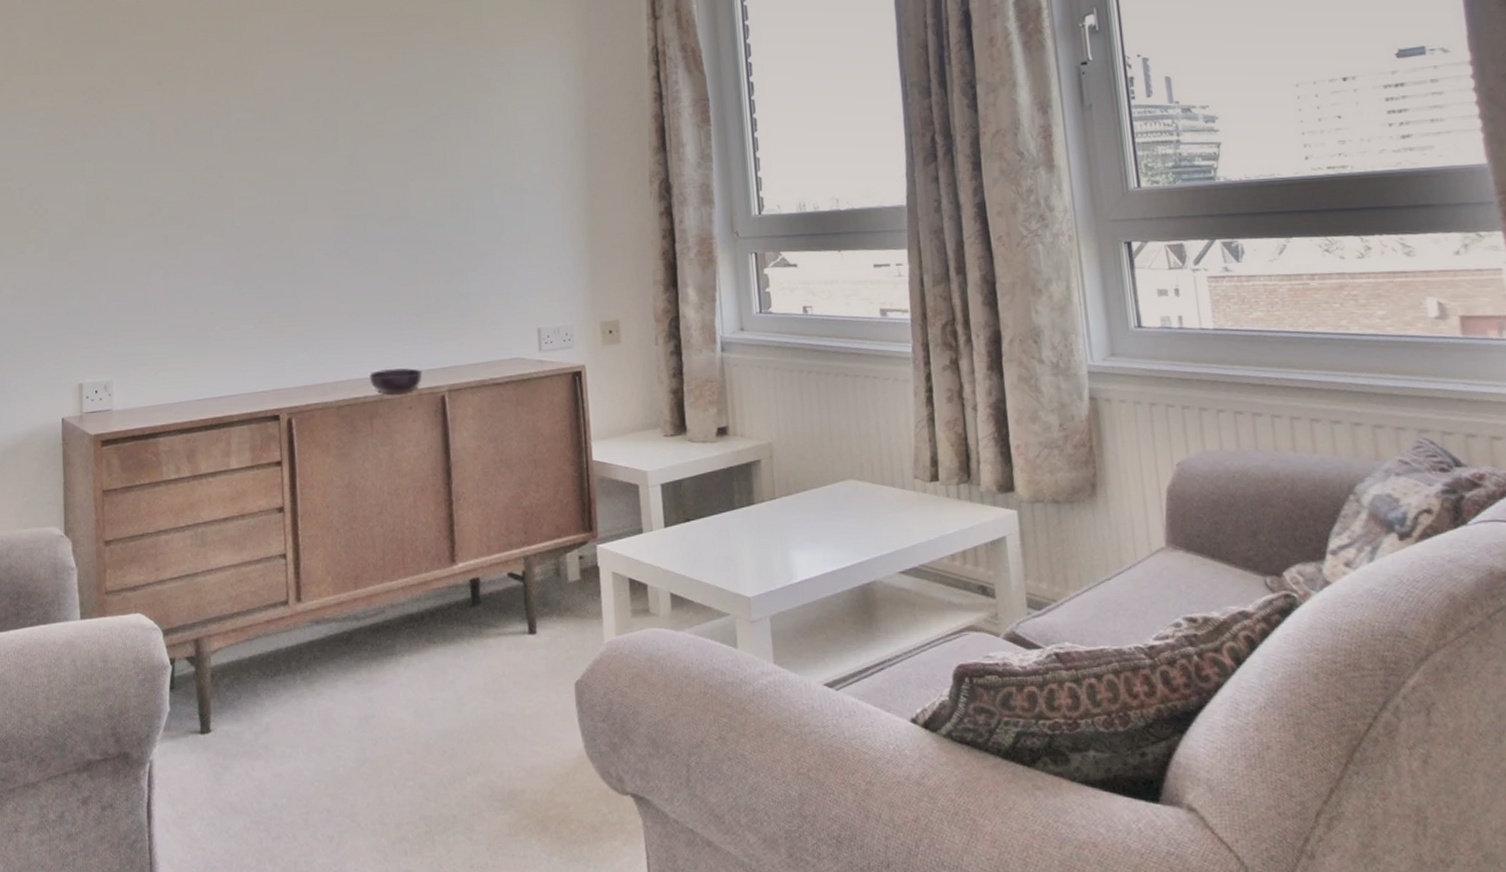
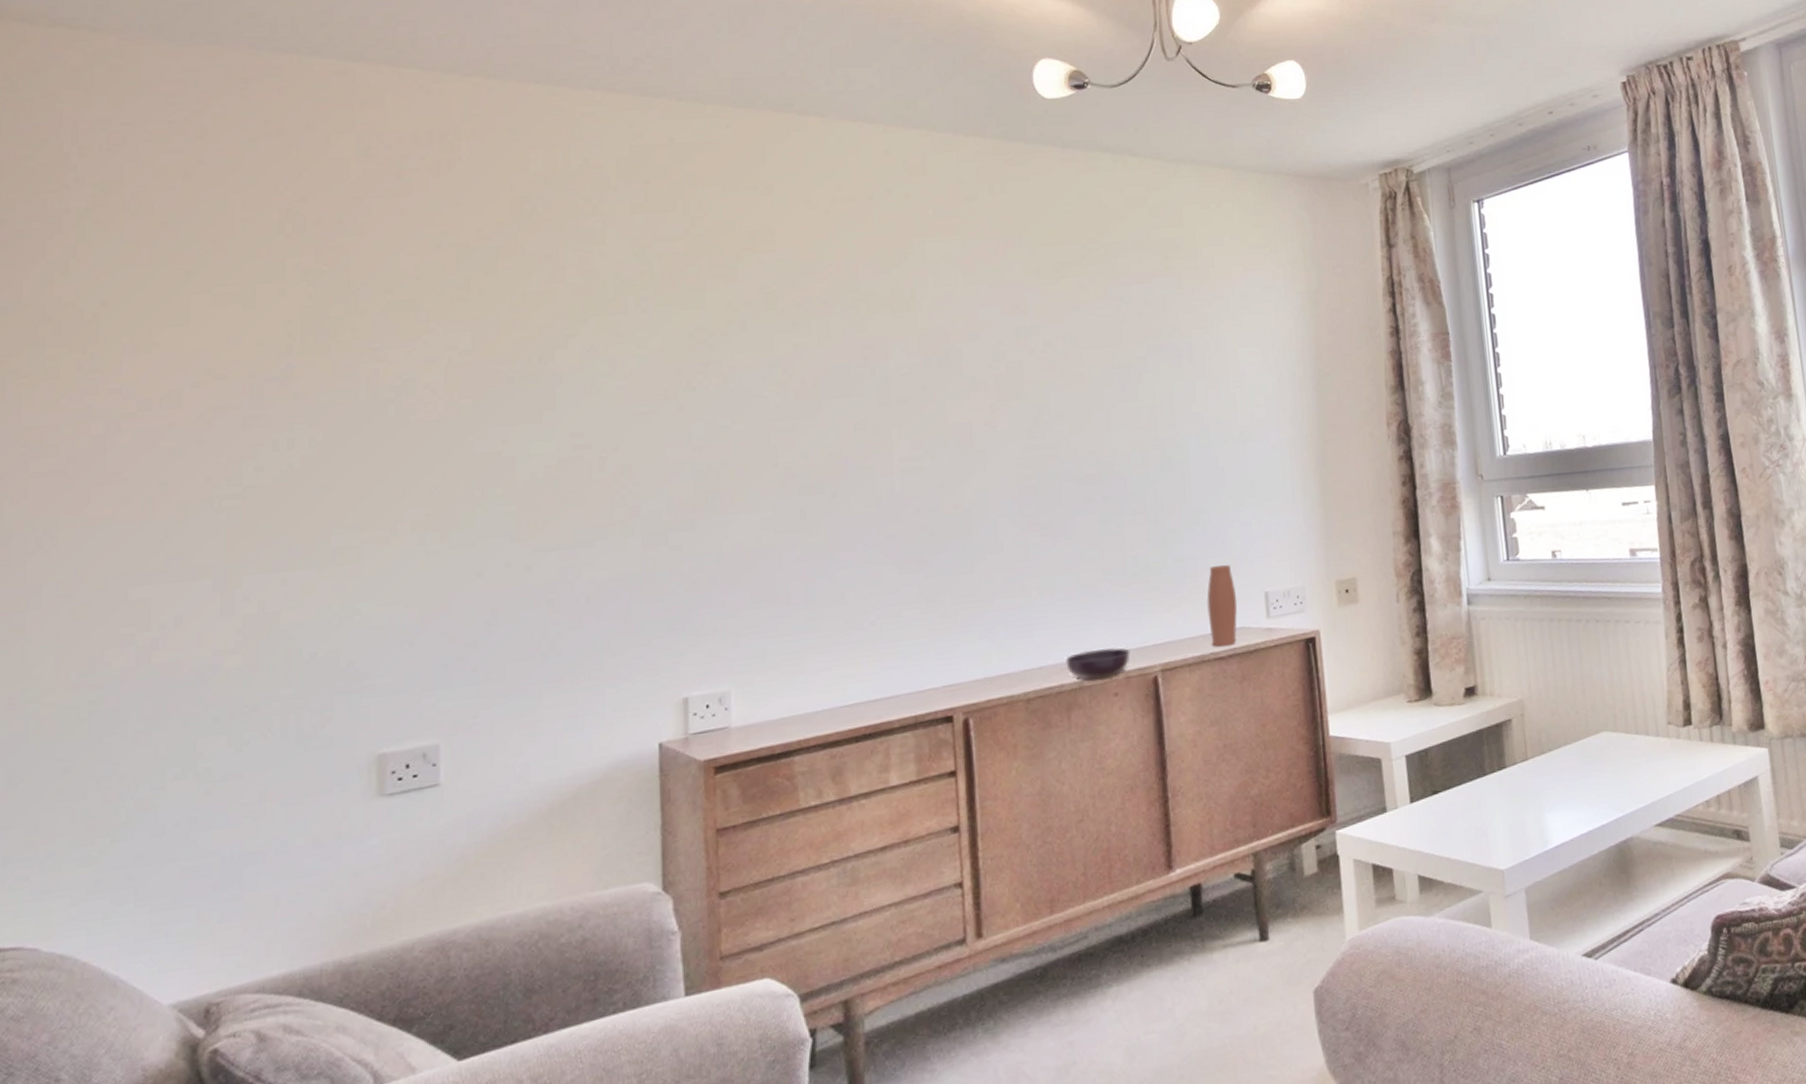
vase: none [487,301,514,375] -> present [1207,564,1238,648]

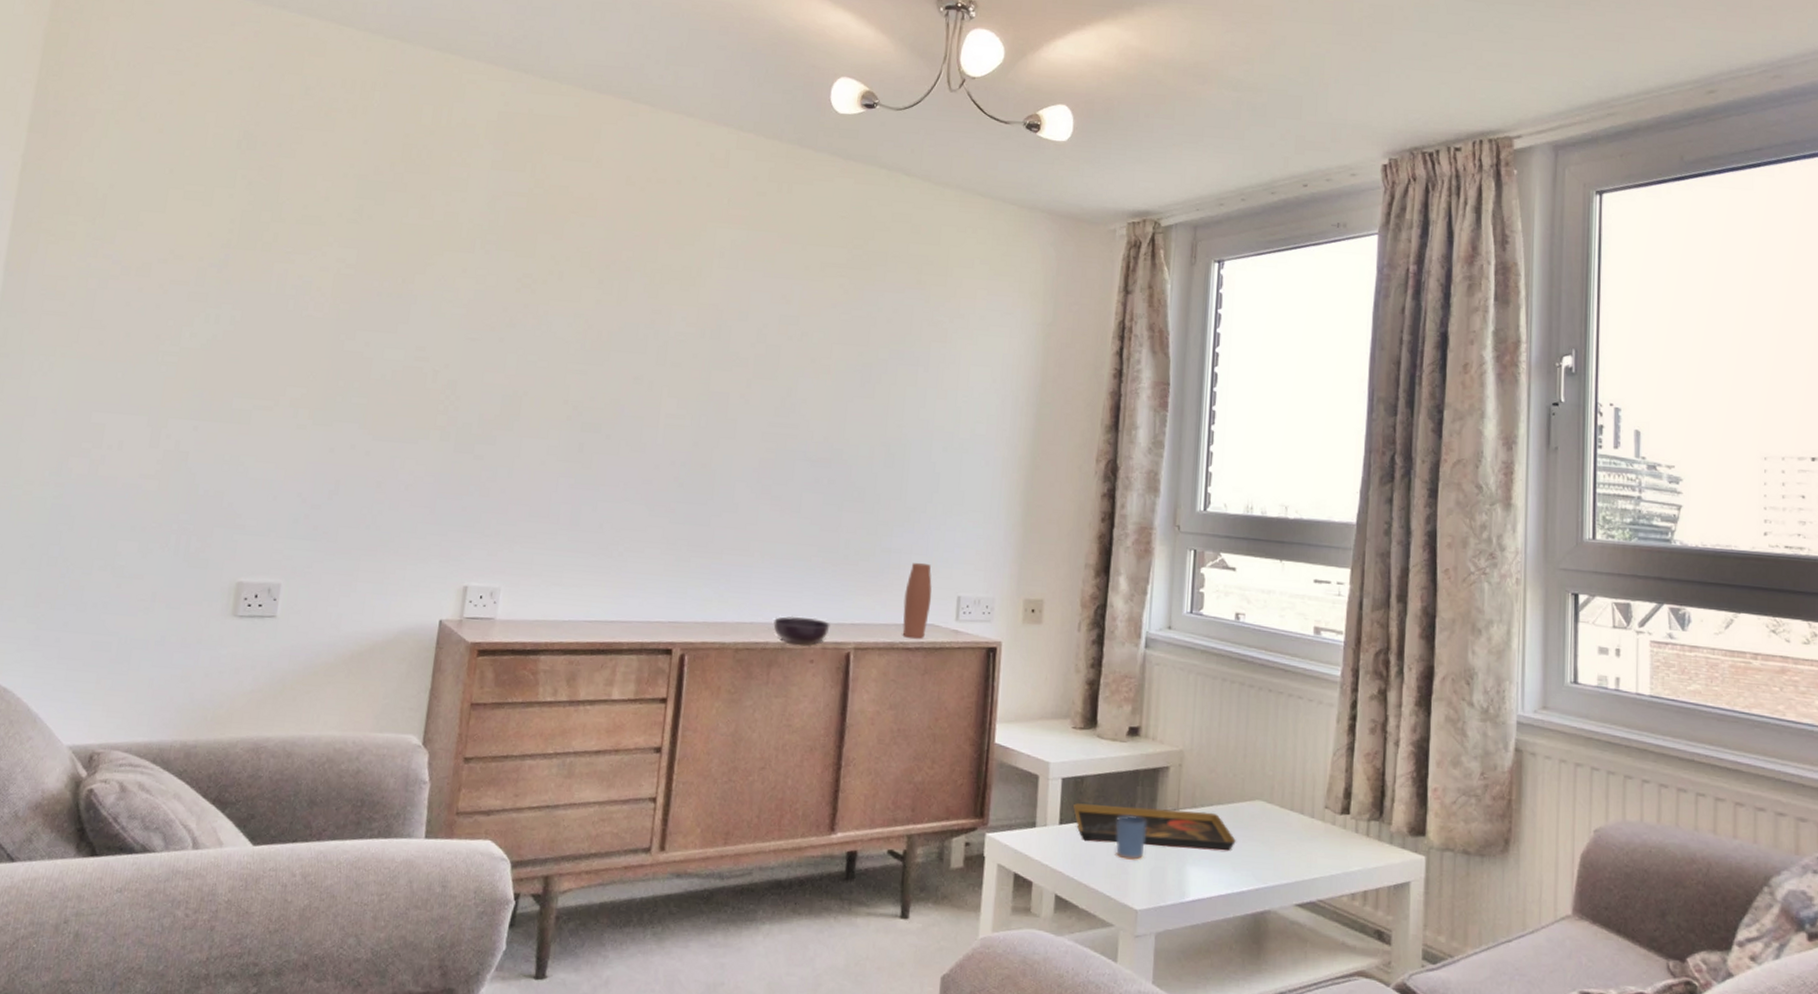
decorative tray: none [1420,754,1589,813] -> present [1072,803,1236,850]
mug: none [1468,775,1500,823] -> present [1116,814,1147,860]

